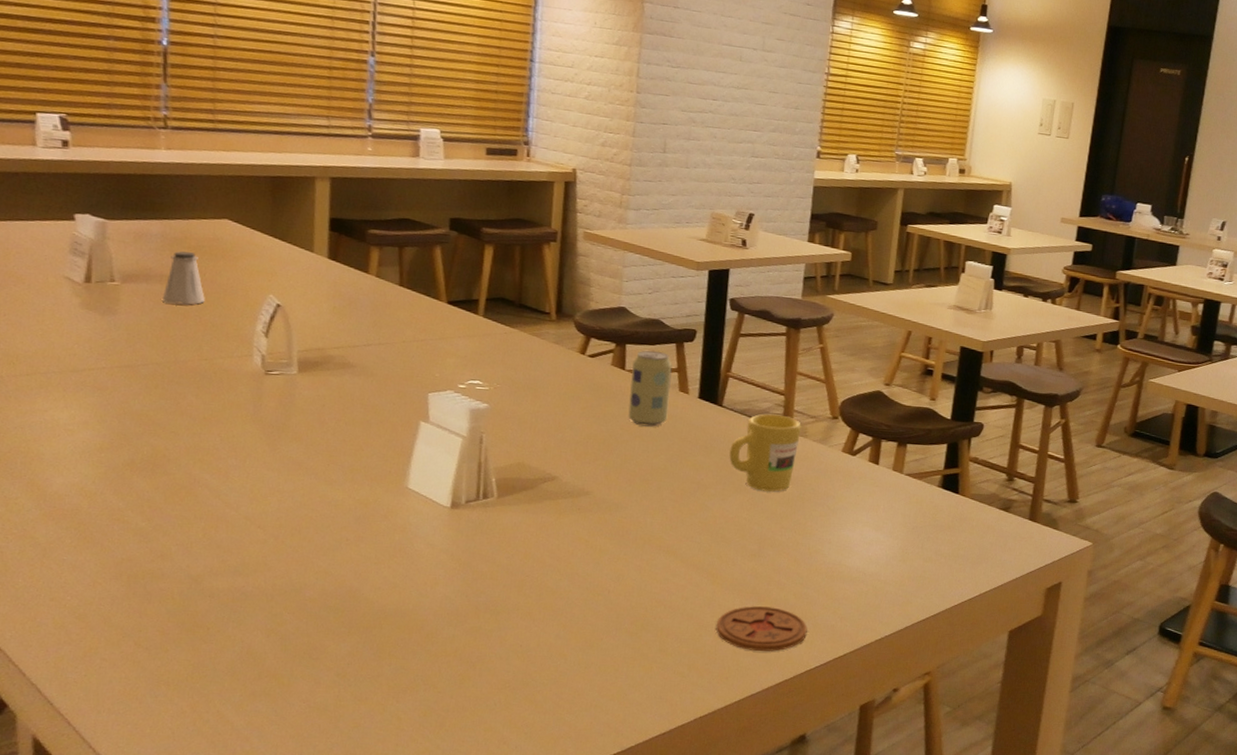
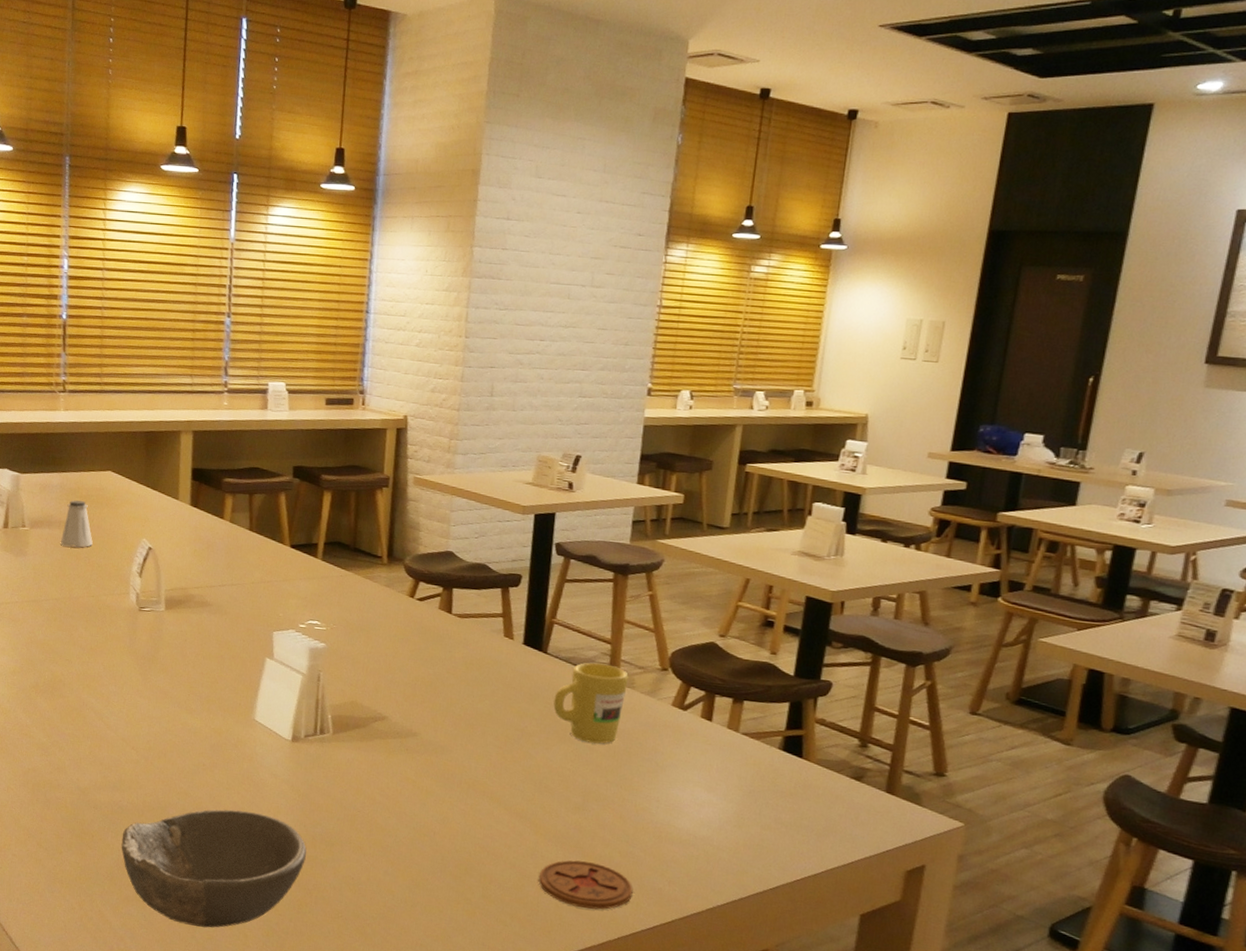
bowl: none [245,585,469,716] -> present [121,809,307,928]
beverage can: present [628,350,672,427] -> none [454,595,498,672]

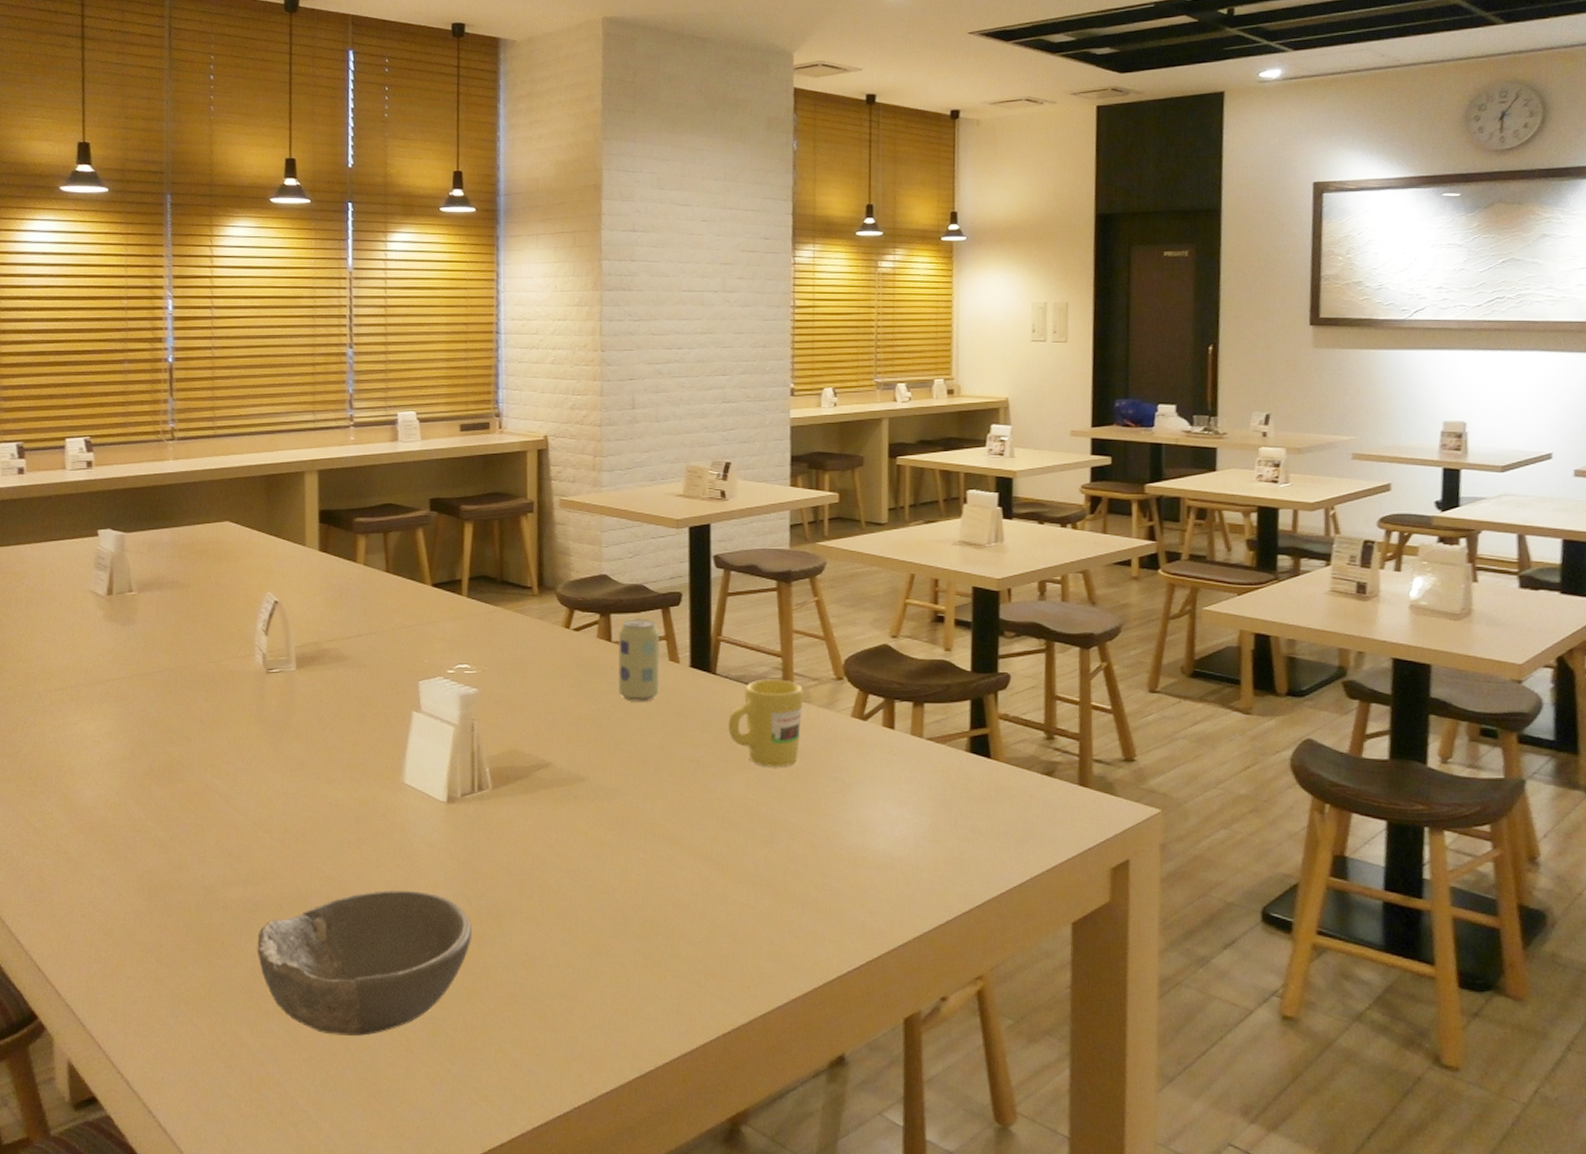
saltshaker: present [61,500,93,548] -> none [174,557,211,609]
beverage can: none [454,595,498,672] -> present [618,618,660,702]
coaster: present [538,860,633,910] -> none [731,901,834,954]

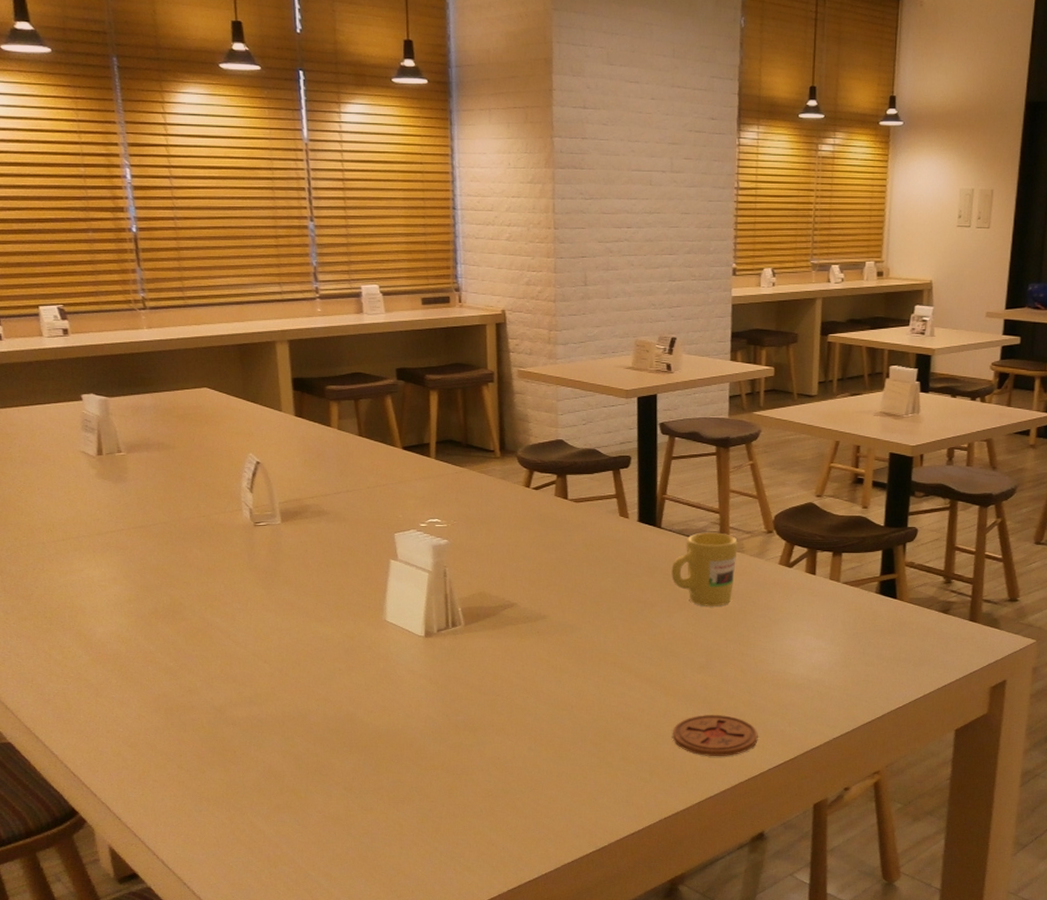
bowl: present [257,890,472,1036] -> none [265,709,451,823]
beverage can: present [618,618,660,702] -> none [574,479,611,552]
coaster: none [731,901,834,954] -> present [672,715,758,756]

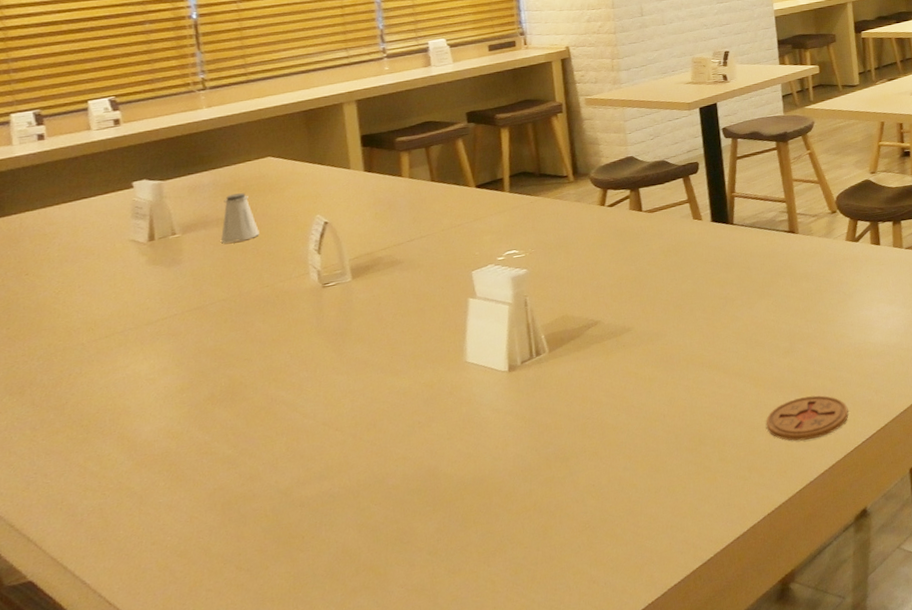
saltshaker: none [162,420,197,468] -> present [221,193,259,243]
mug: present [671,532,738,606] -> none [747,220,807,292]

